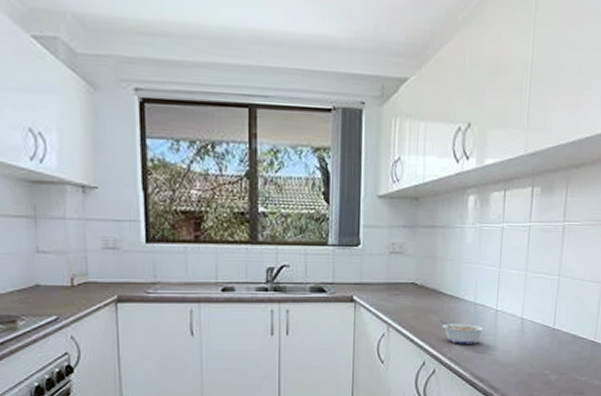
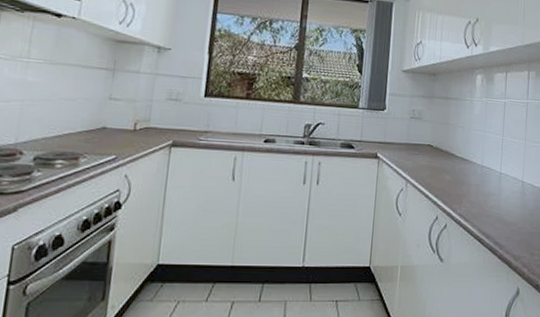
legume: present [438,320,485,344] -> none [450,179,491,203]

